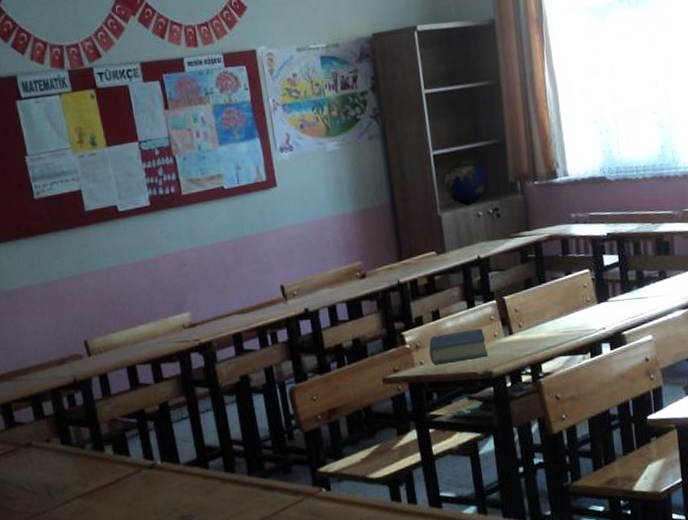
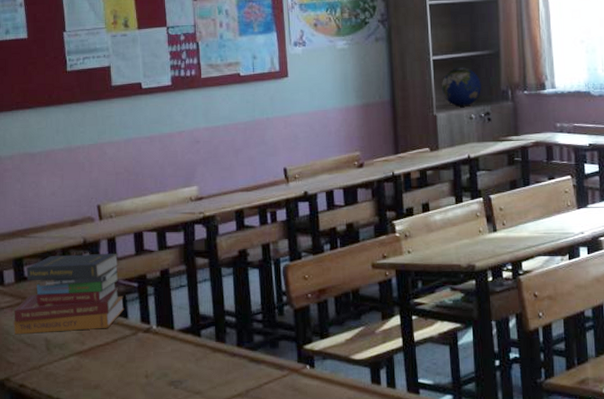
books: none [8,389,126,483] -> present [14,253,125,335]
book: present [428,329,488,365] -> none [417,224,472,255]

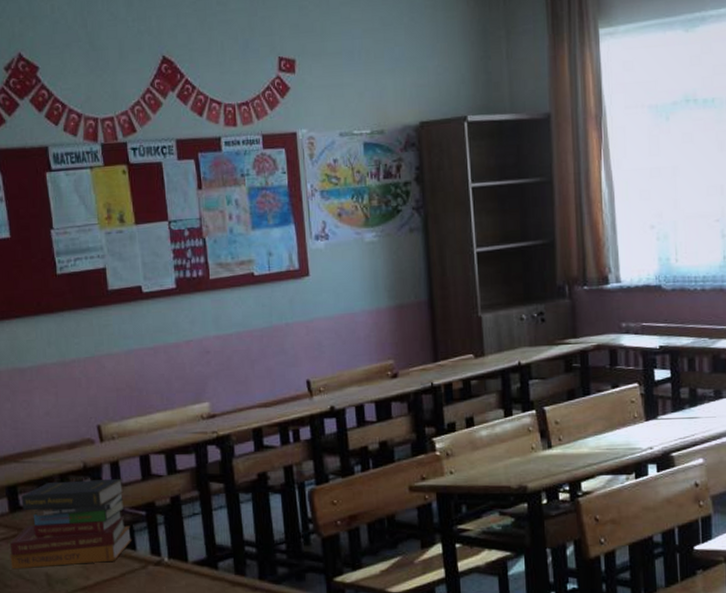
globe: present [442,68,481,107] -> none [487,260,534,306]

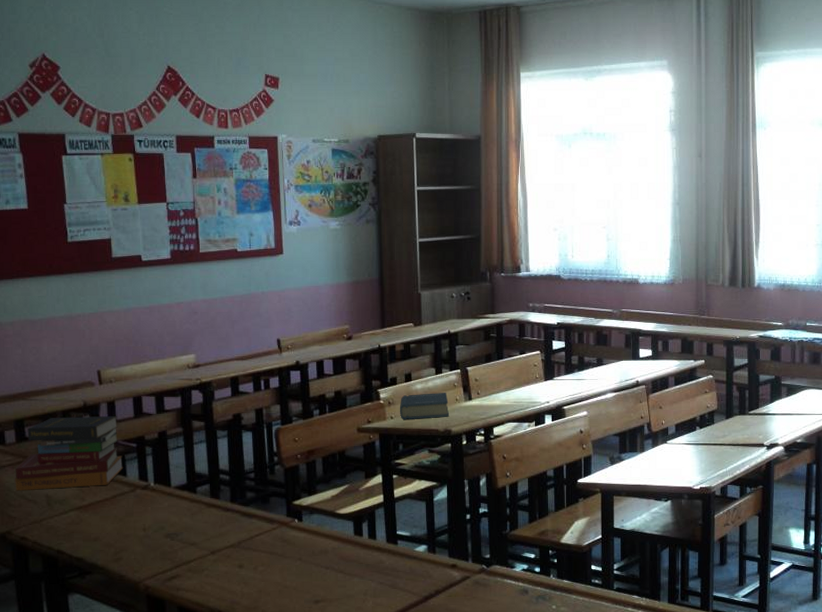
book: none [460,440,523,476] -> present [399,393,449,420]

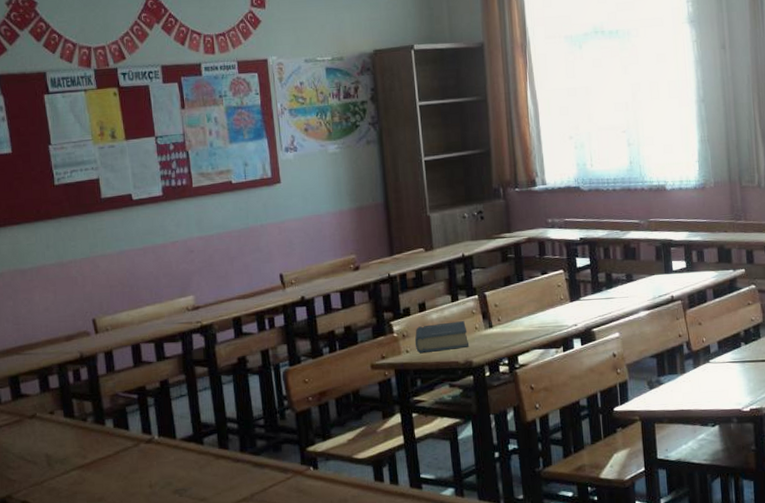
books: present [15,415,124,491] -> none [12,365,125,452]

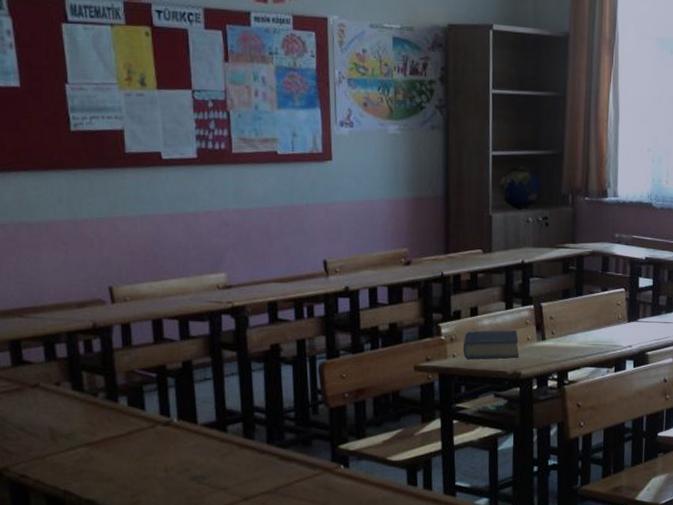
globe: none [434,167,474,207] -> present [500,166,541,209]

